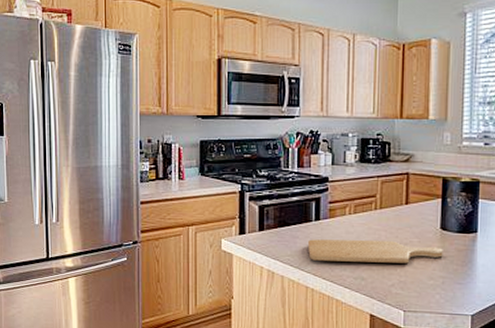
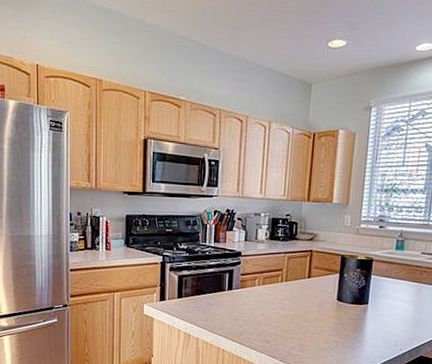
chopping board: present [308,239,443,263] -> none [221,306,338,329]

